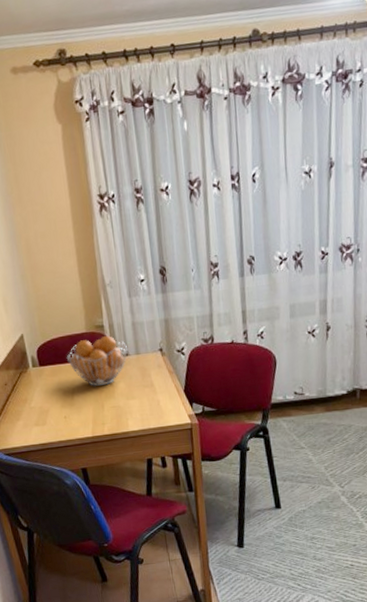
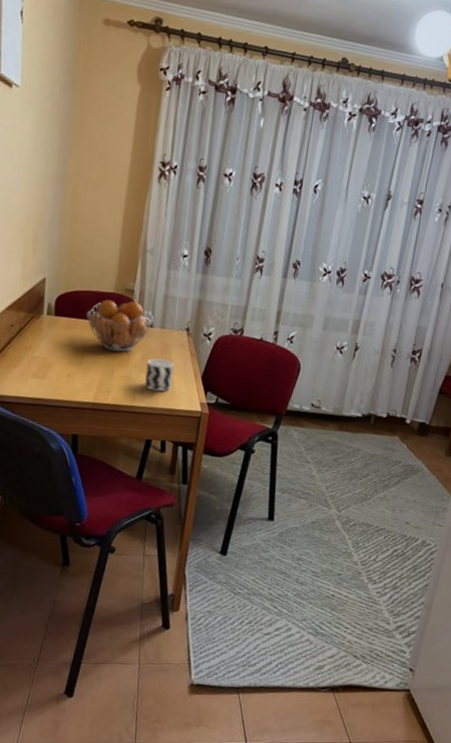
cup: none [130,382,158,414] -> present [144,358,173,392]

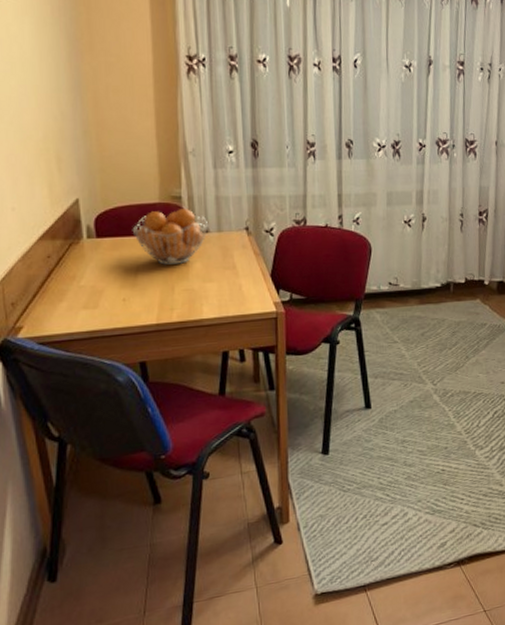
cup: present [144,358,173,392] -> none [208,264,239,300]

